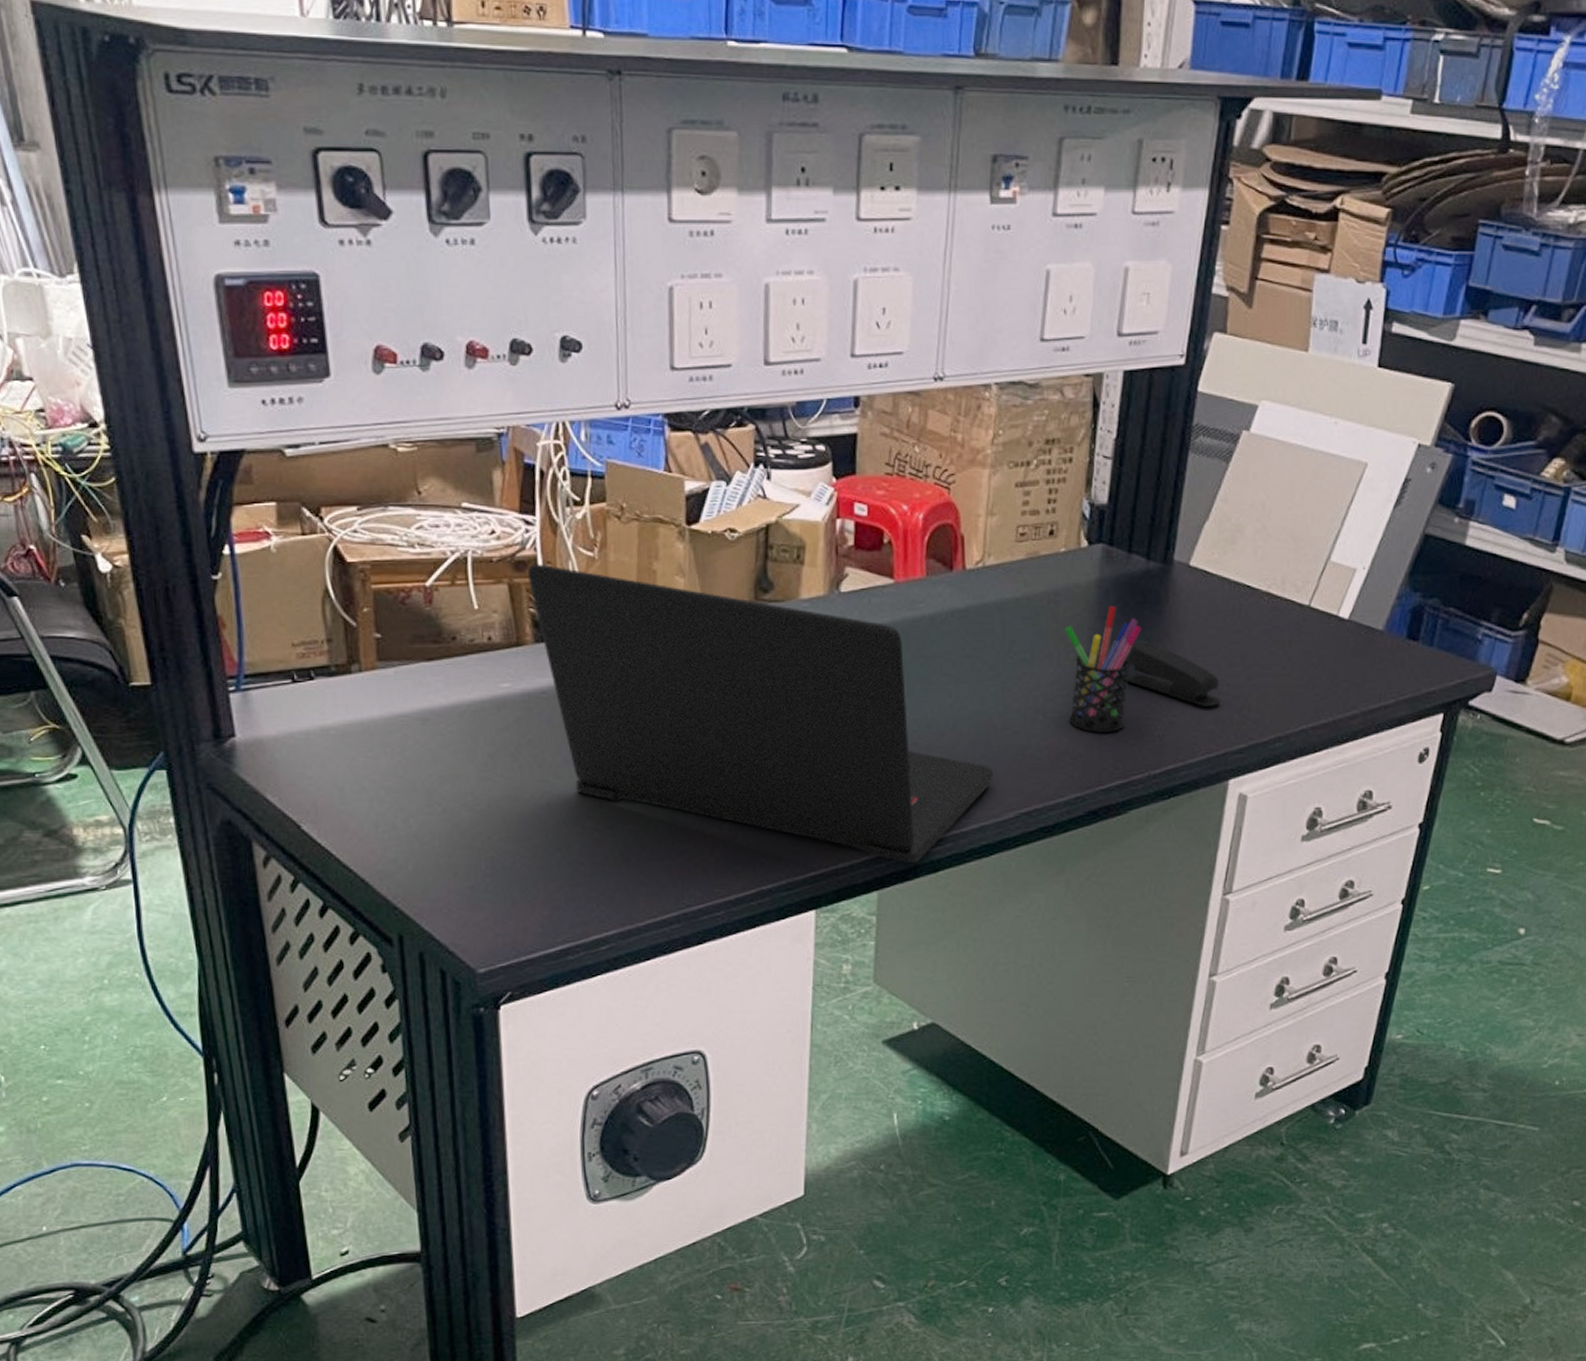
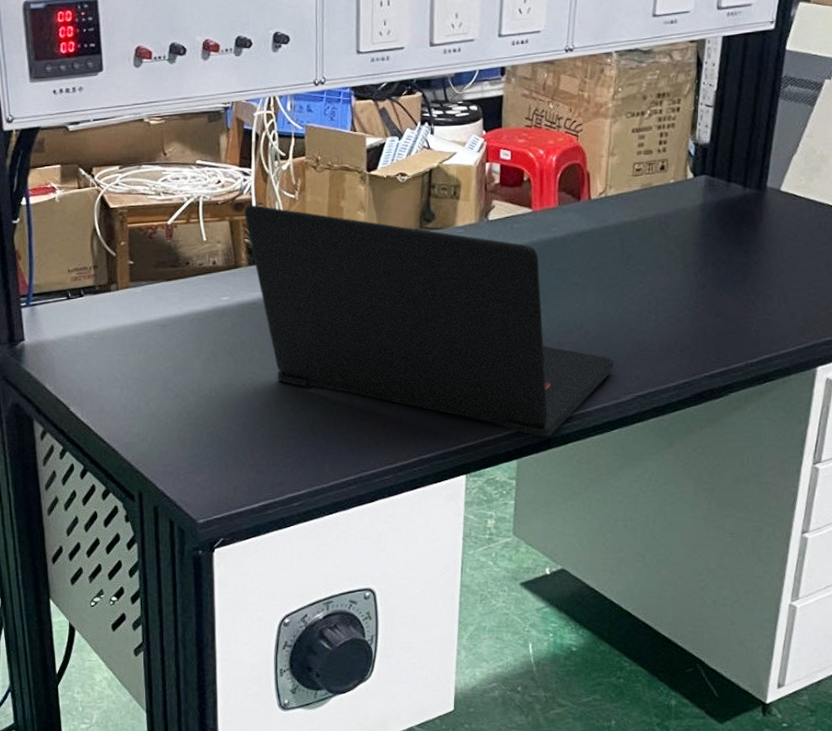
pen holder: present [1064,606,1142,733] -> none [673,225,740,329]
stapler: present [1124,639,1221,706] -> none [724,252,809,306]

